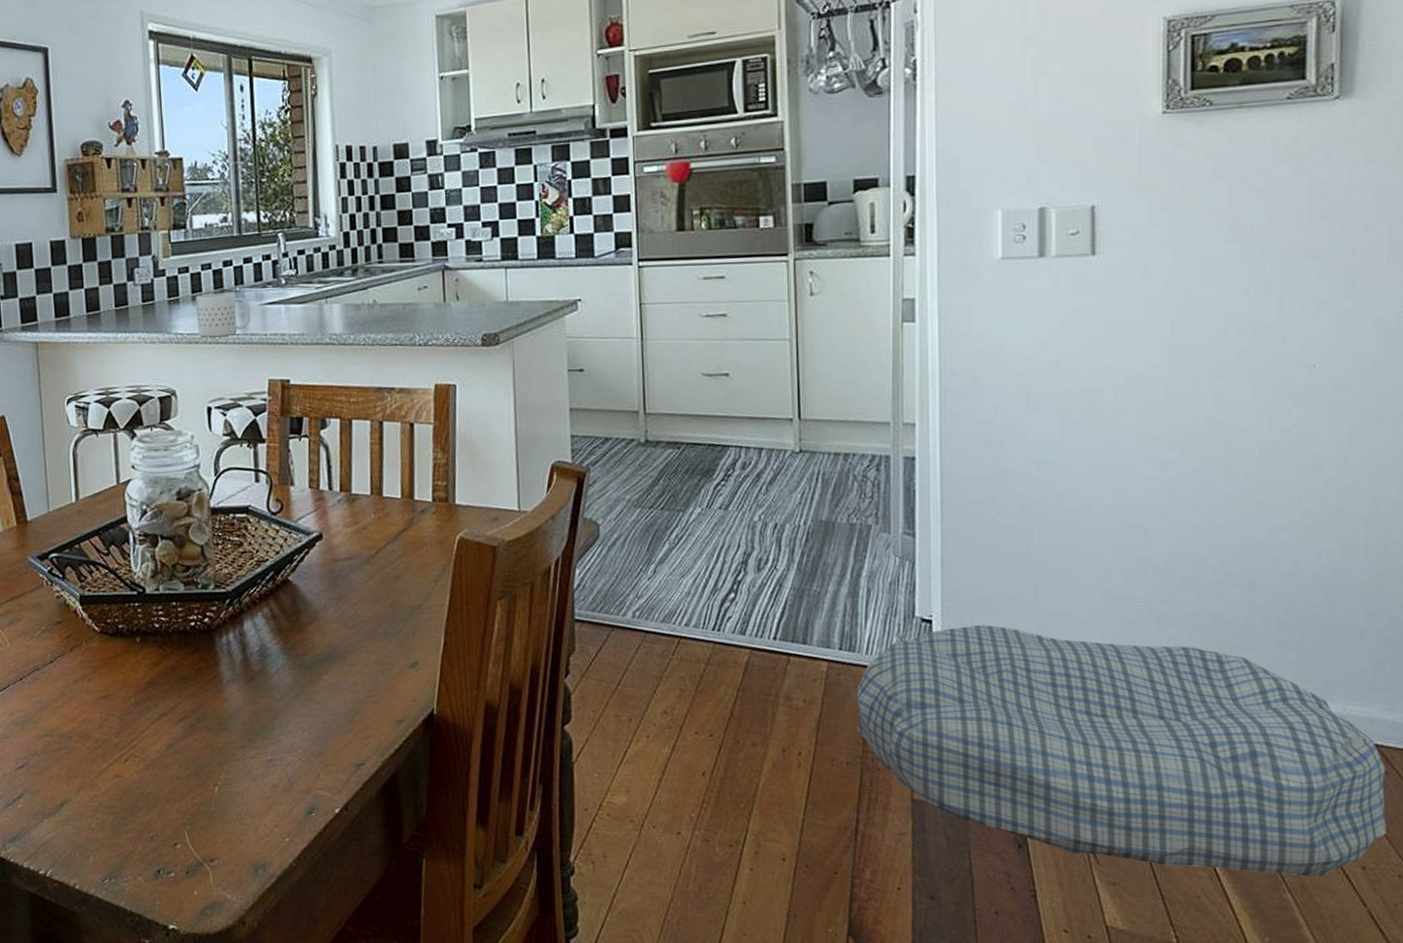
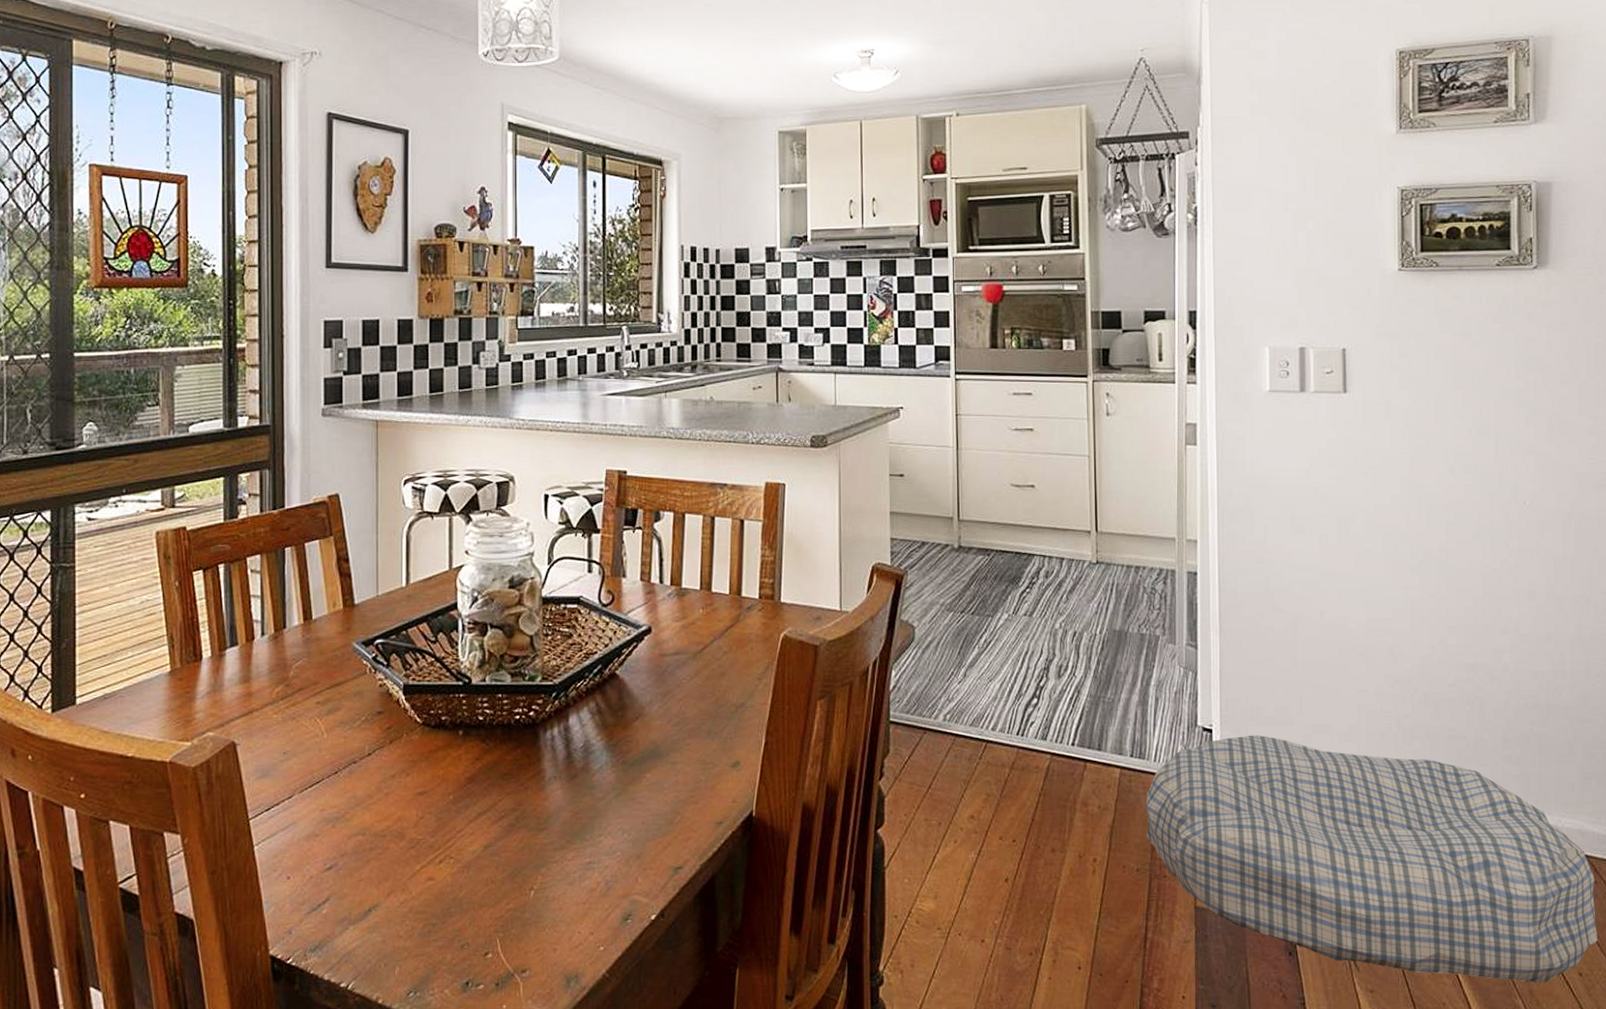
mug: present [195,293,251,337] -> none [539,381,592,424]

